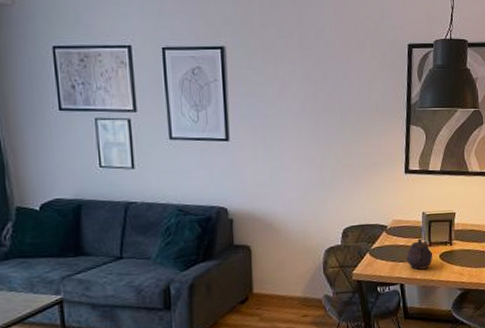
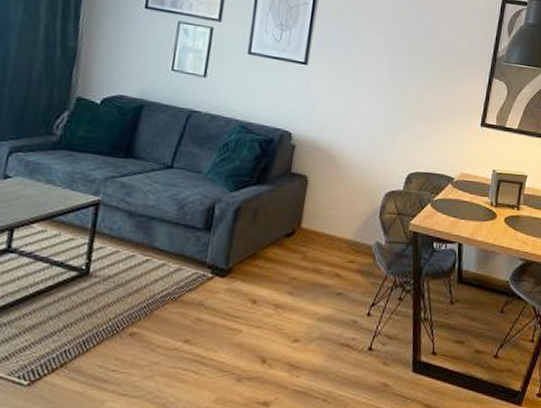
teapot: present [406,238,432,270] -> none [469,197,497,231]

